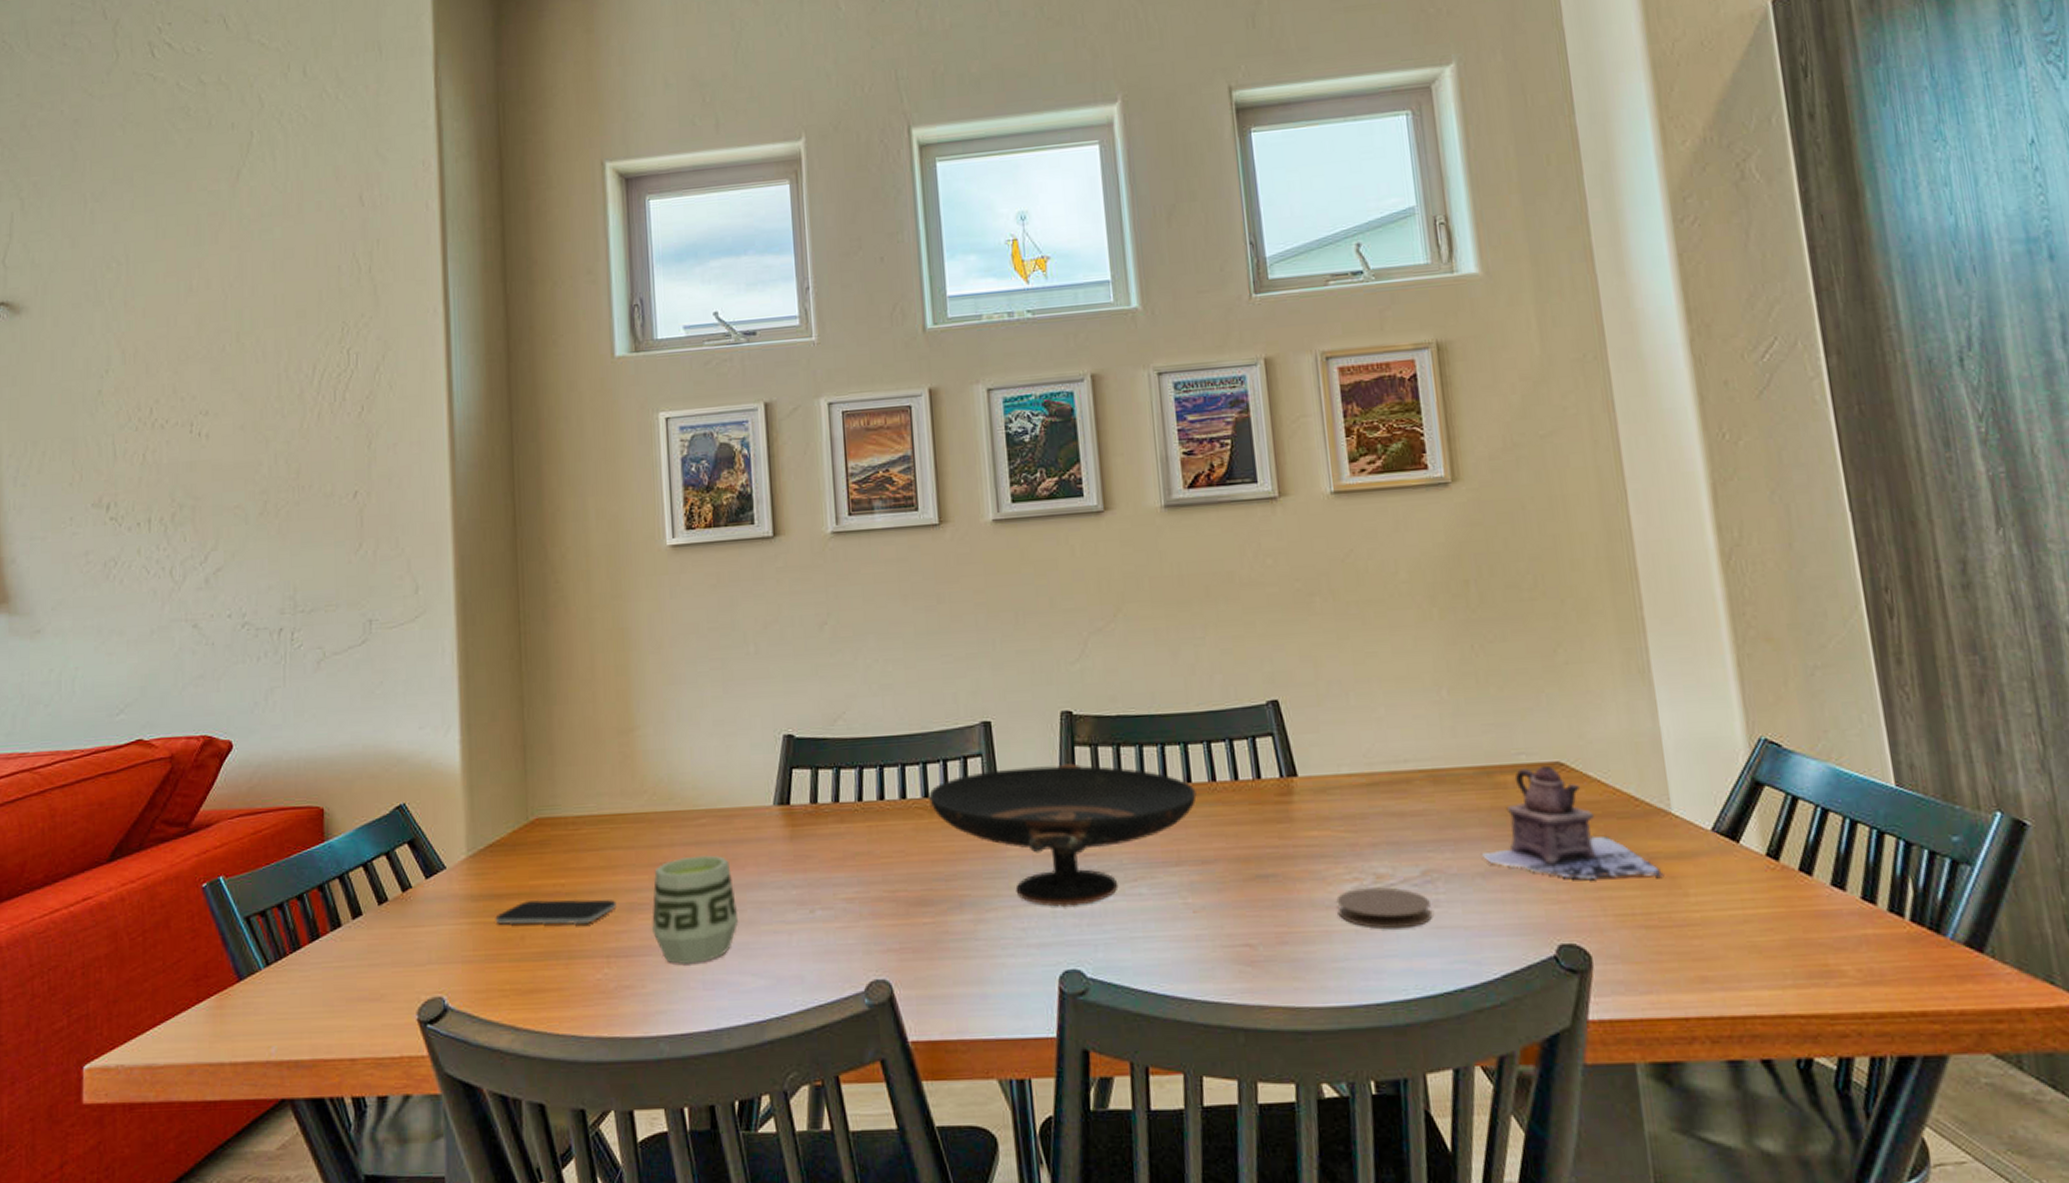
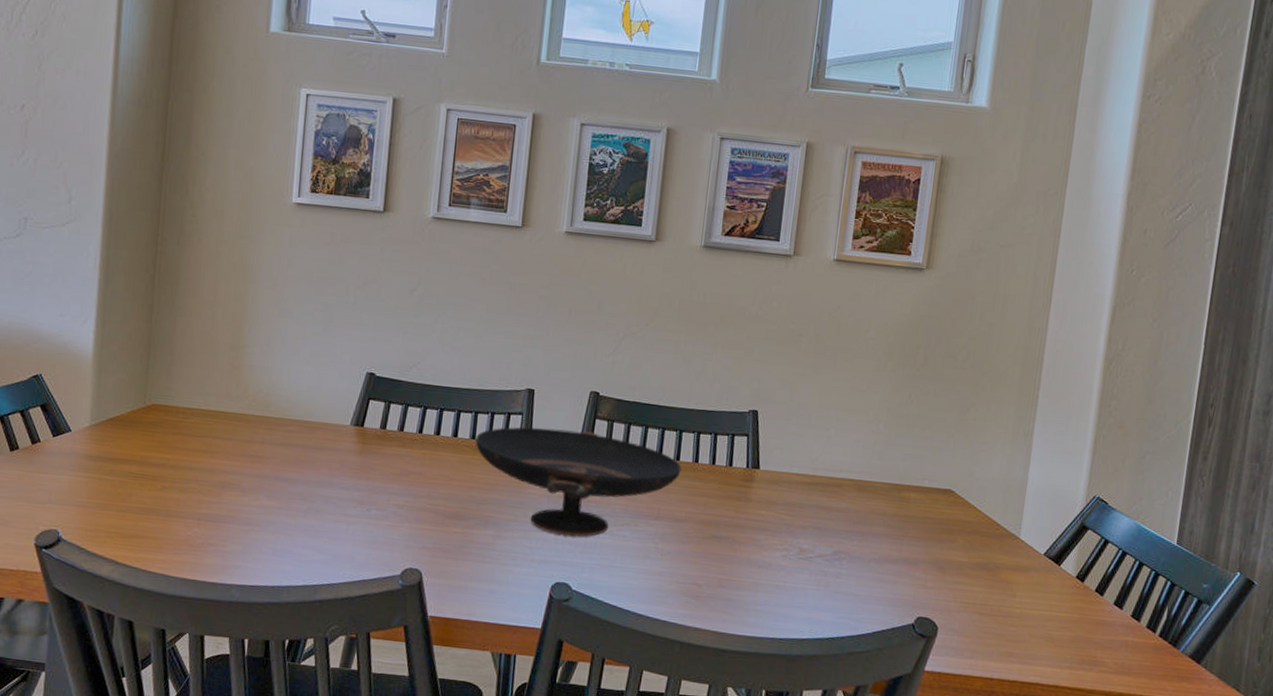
smartphone: present [495,899,617,926] -> none [108,467,211,492]
cup: present [652,855,739,964] -> none [238,453,309,535]
coaster: present [1336,886,1432,930] -> none [766,556,835,590]
teapot: present [1481,765,1664,880] -> none [879,490,1003,581]

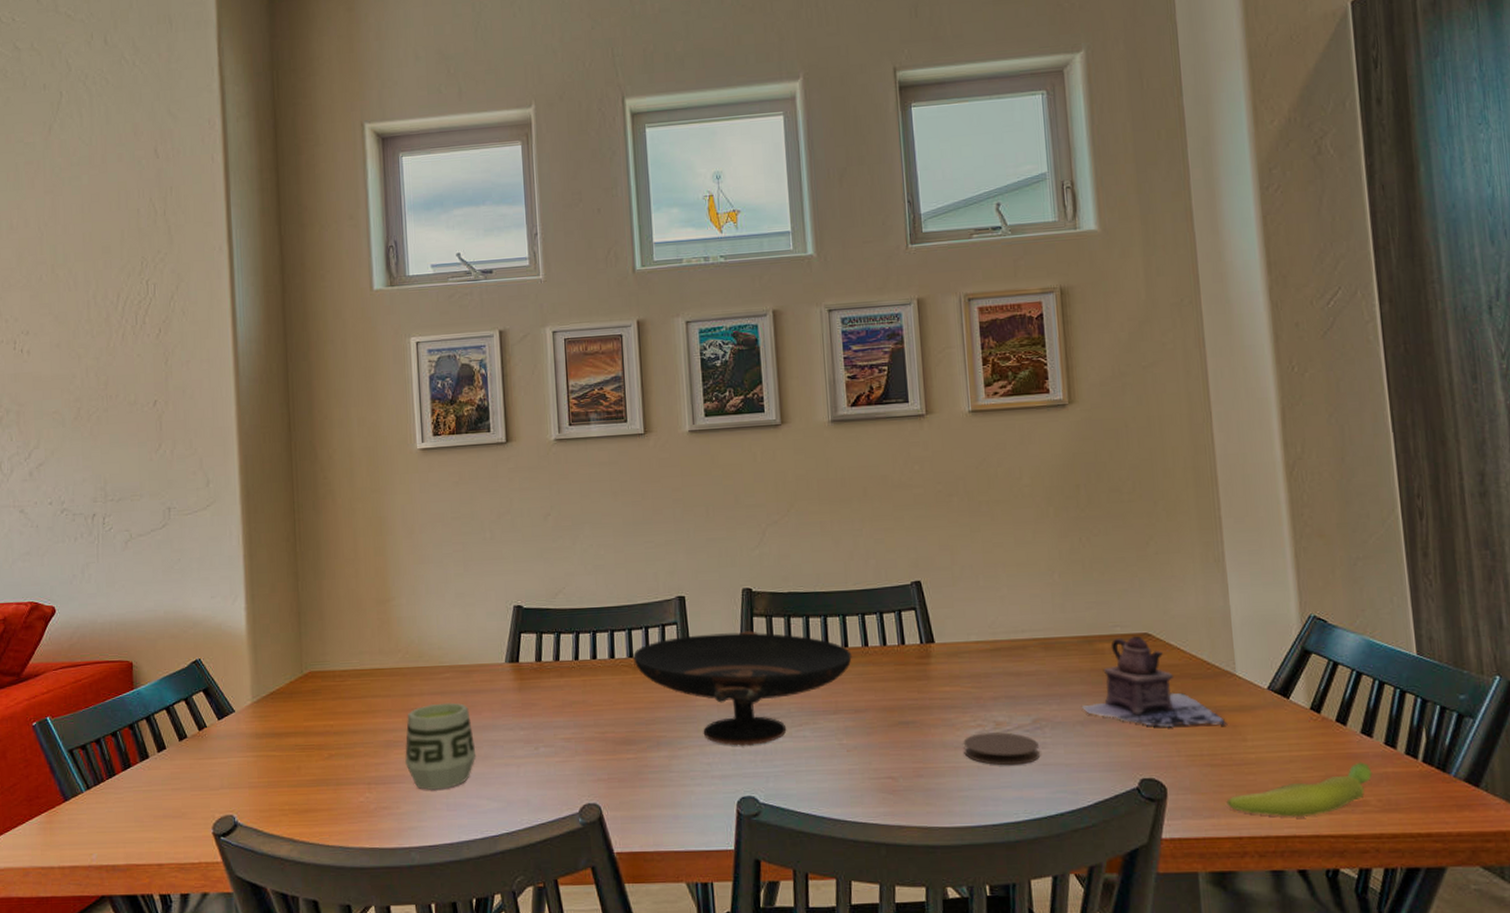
cup: none [238,453,309,535] -> present [405,702,476,790]
coaster: none [766,556,835,590] -> present [963,731,1040,766]
teapot: none [879,490,1003,581] -> present [1081,635,1228,728]
banana: none [986,628,1115,670] -> present [1226,762,1373,818]

